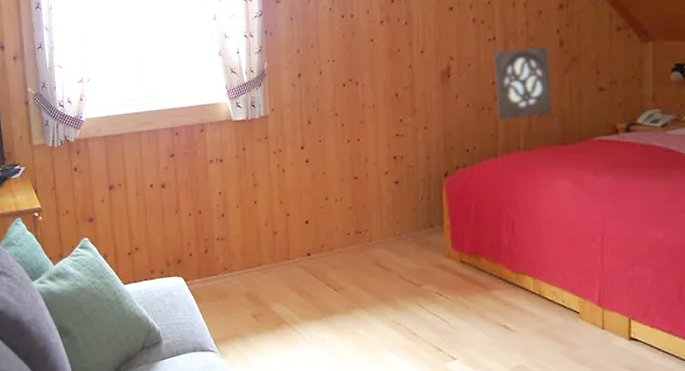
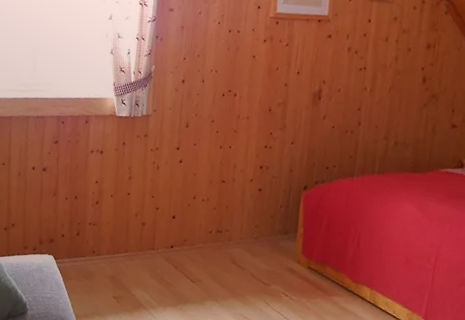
wall ornament: present [493,47,553,121] -> none [357,80,412,145]

